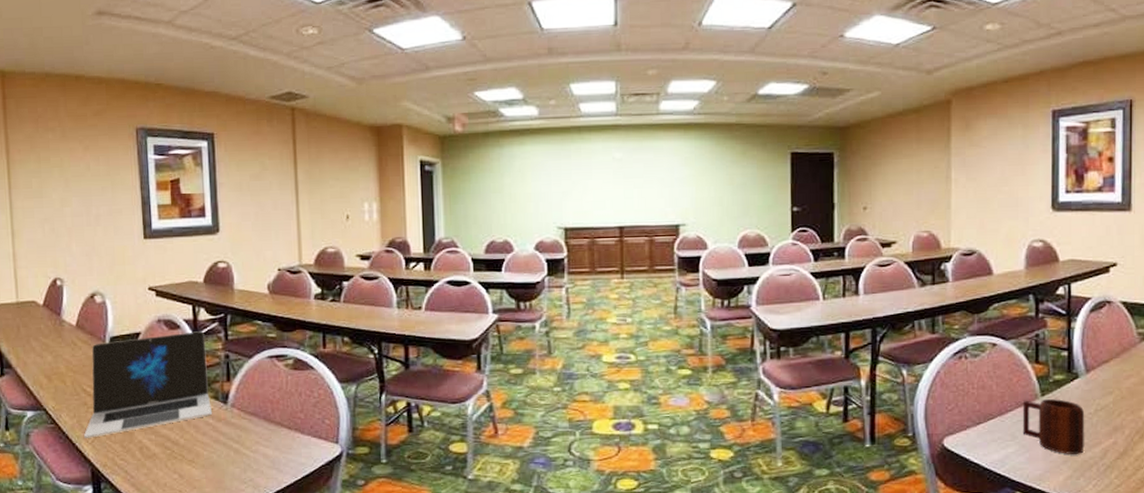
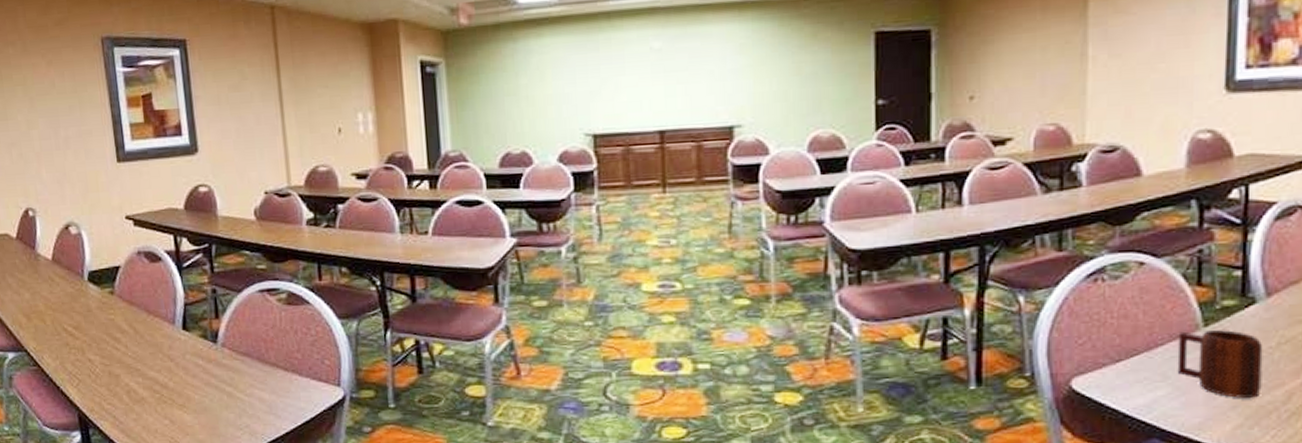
laptop: present [84,331,212,438] -> none [68,263,201,381]

